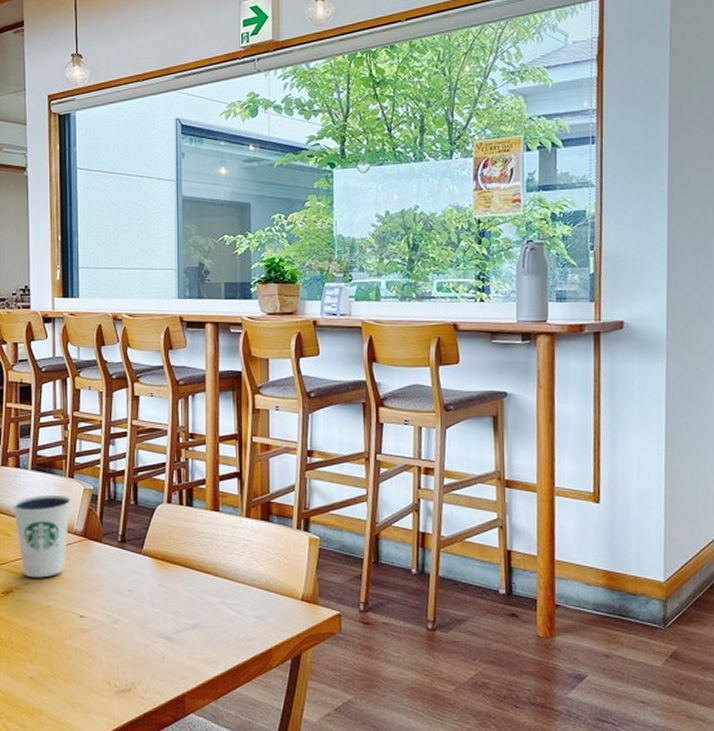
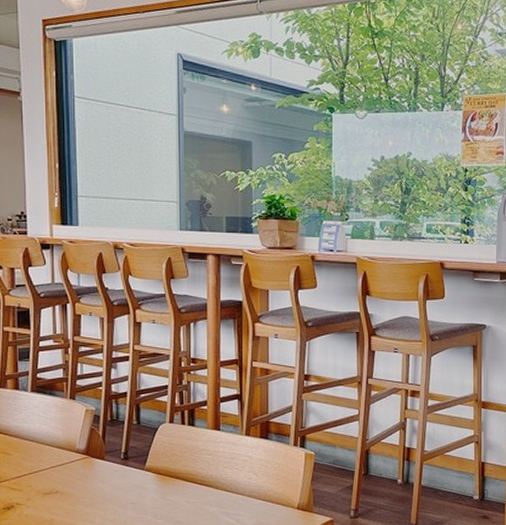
dixie cup: present [13,494,71,578] -> none [12,415,73,494]

